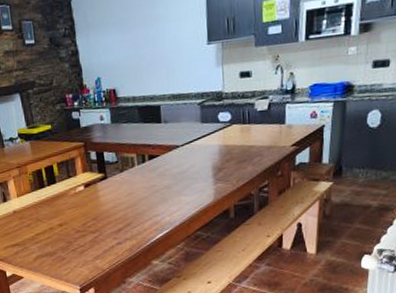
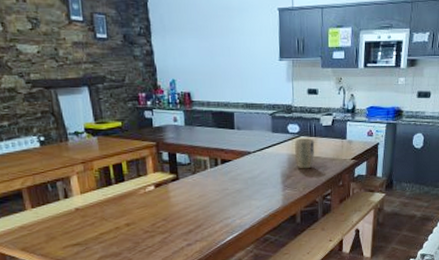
plant pot: none [226,126,249,161] -> present [295,138,315,169]

